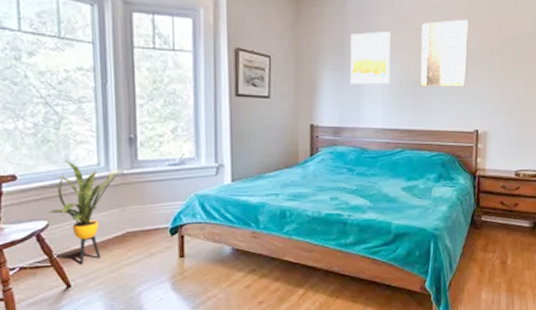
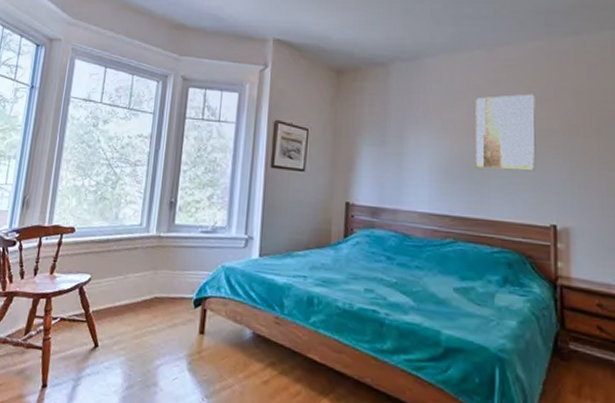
house plant: present [48,159,125,265] -> none [93,217,162,326]
wall art: present [350,31,390,85] -> none [392,106,438,163]

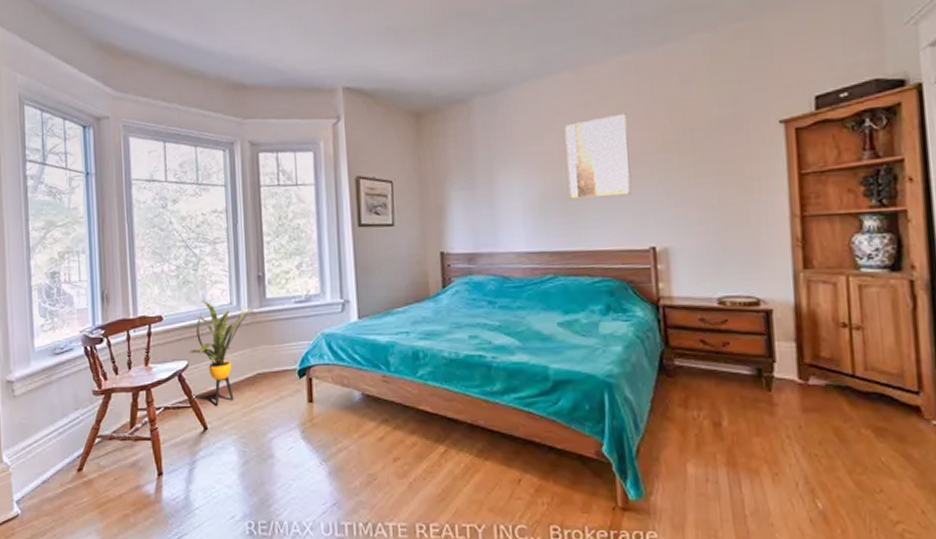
house plant: none [93,217,162,326] -> present [188,299,254,407]

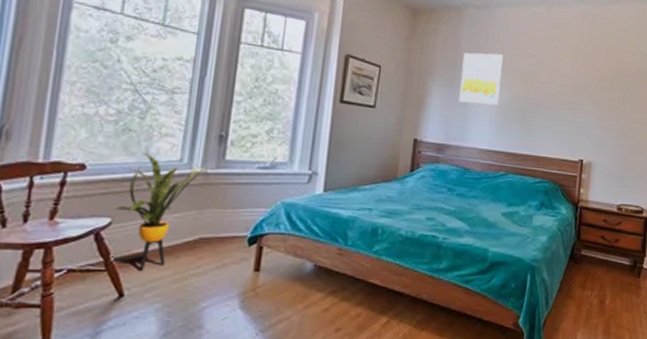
wall art: none [479,140,531,204] -> present [459,52,503,105]
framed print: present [564,113,631,199] -> none [528,49,579,116]

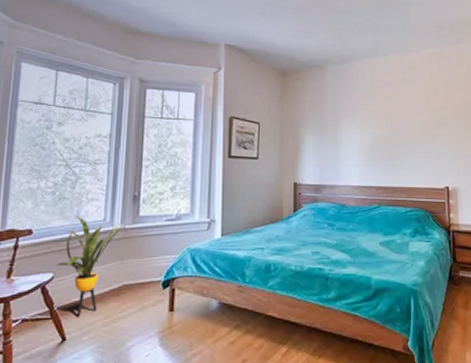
wall art: present [459,52,503,105] -> none [329,101,365,147]

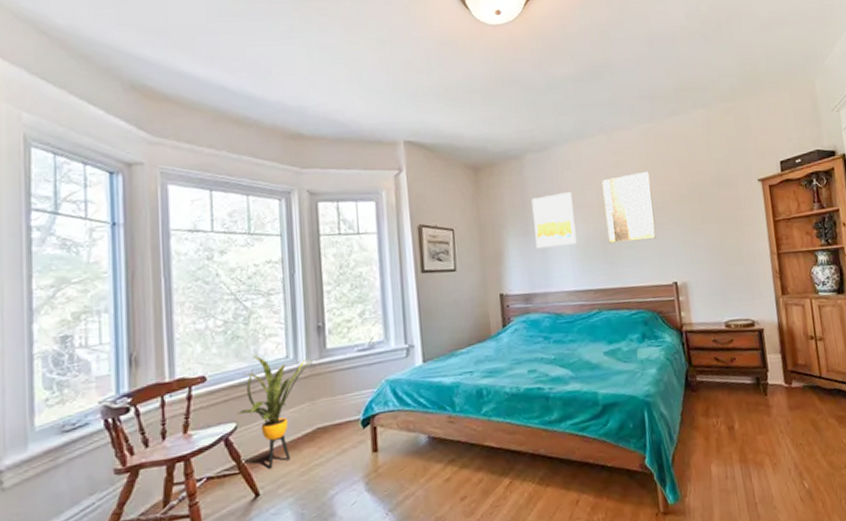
wall art: none [329,101,365,147] -> present [531,192,577,249]
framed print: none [390,89,434,148] -> present [601,171,656,244]

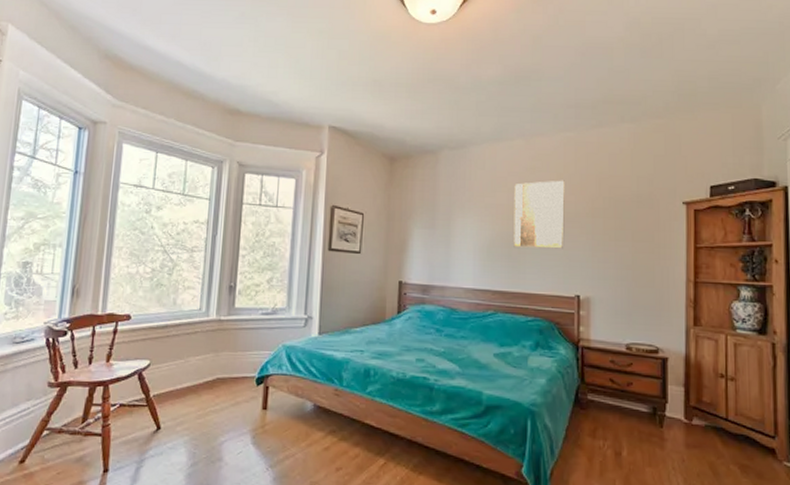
house plant: present [237,355,314,470] -> none [152,303,222,408]
wall art: present [531,192,577,249] -> none [440,191,482,244]

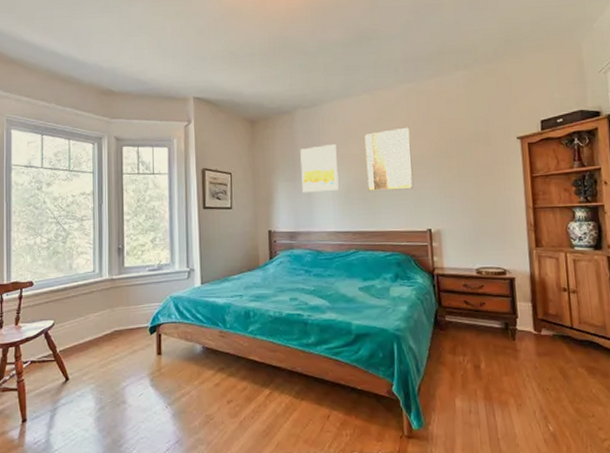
wall art: none [440,191,482,244] -> present [300,144,339,193]

